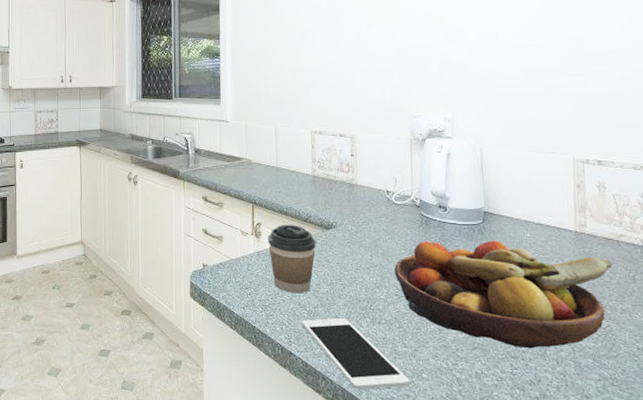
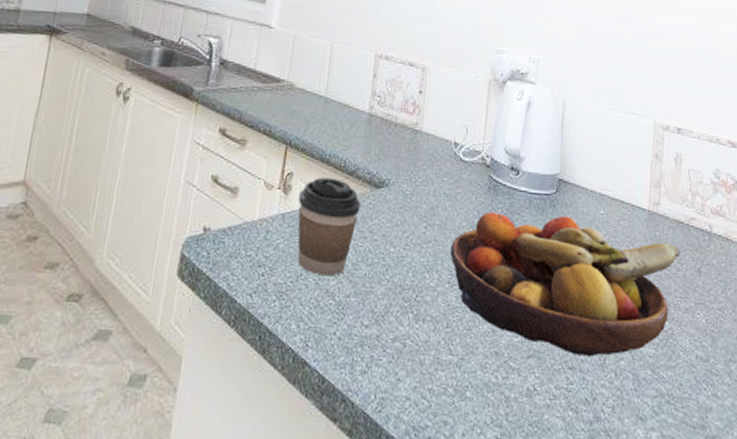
cell phone: present [302,317,410,390] -> none [326,311,451,416]

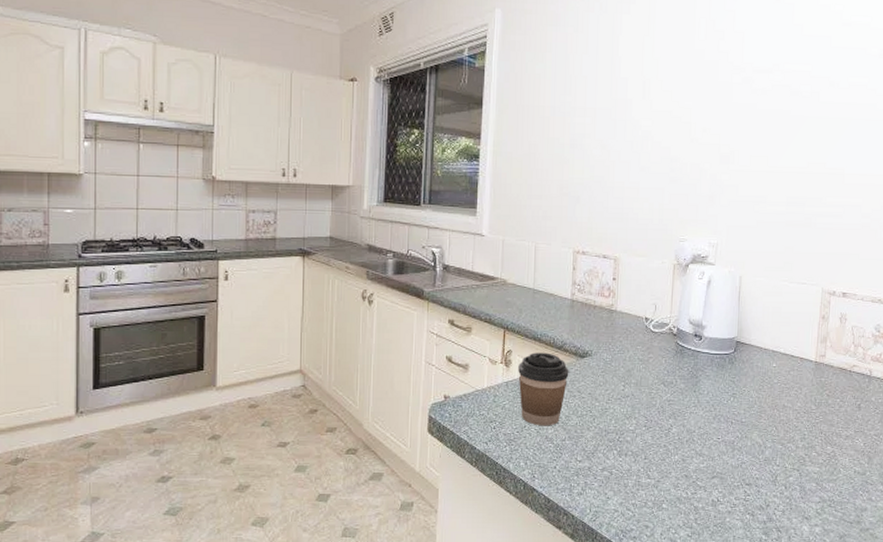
fruit bowl: present [450,212,680,357] -> none [645,370,843,476]

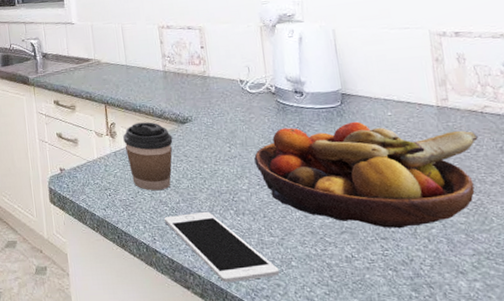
cell phone: none [547,450,650,524] -> present [164,211,280,283]
fruit bowl: none [645,370,843,476] -> present [254,121,478,229]

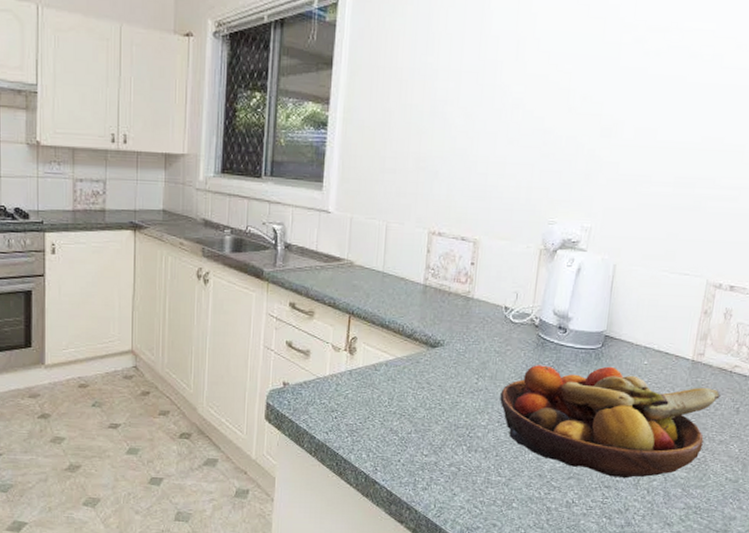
coffee cup: present [123,122,173,191] -> none [363,340,418,418]
cell phone: present [164,211,280,283] -> none [391,444,499,520]

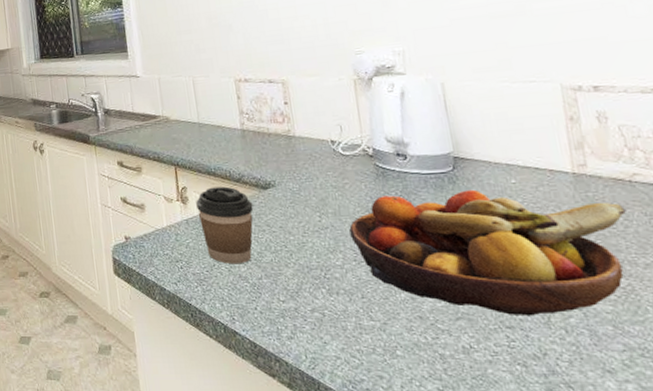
coffee cup: none [363,340,418,418] -> present [196,186,254,264]

